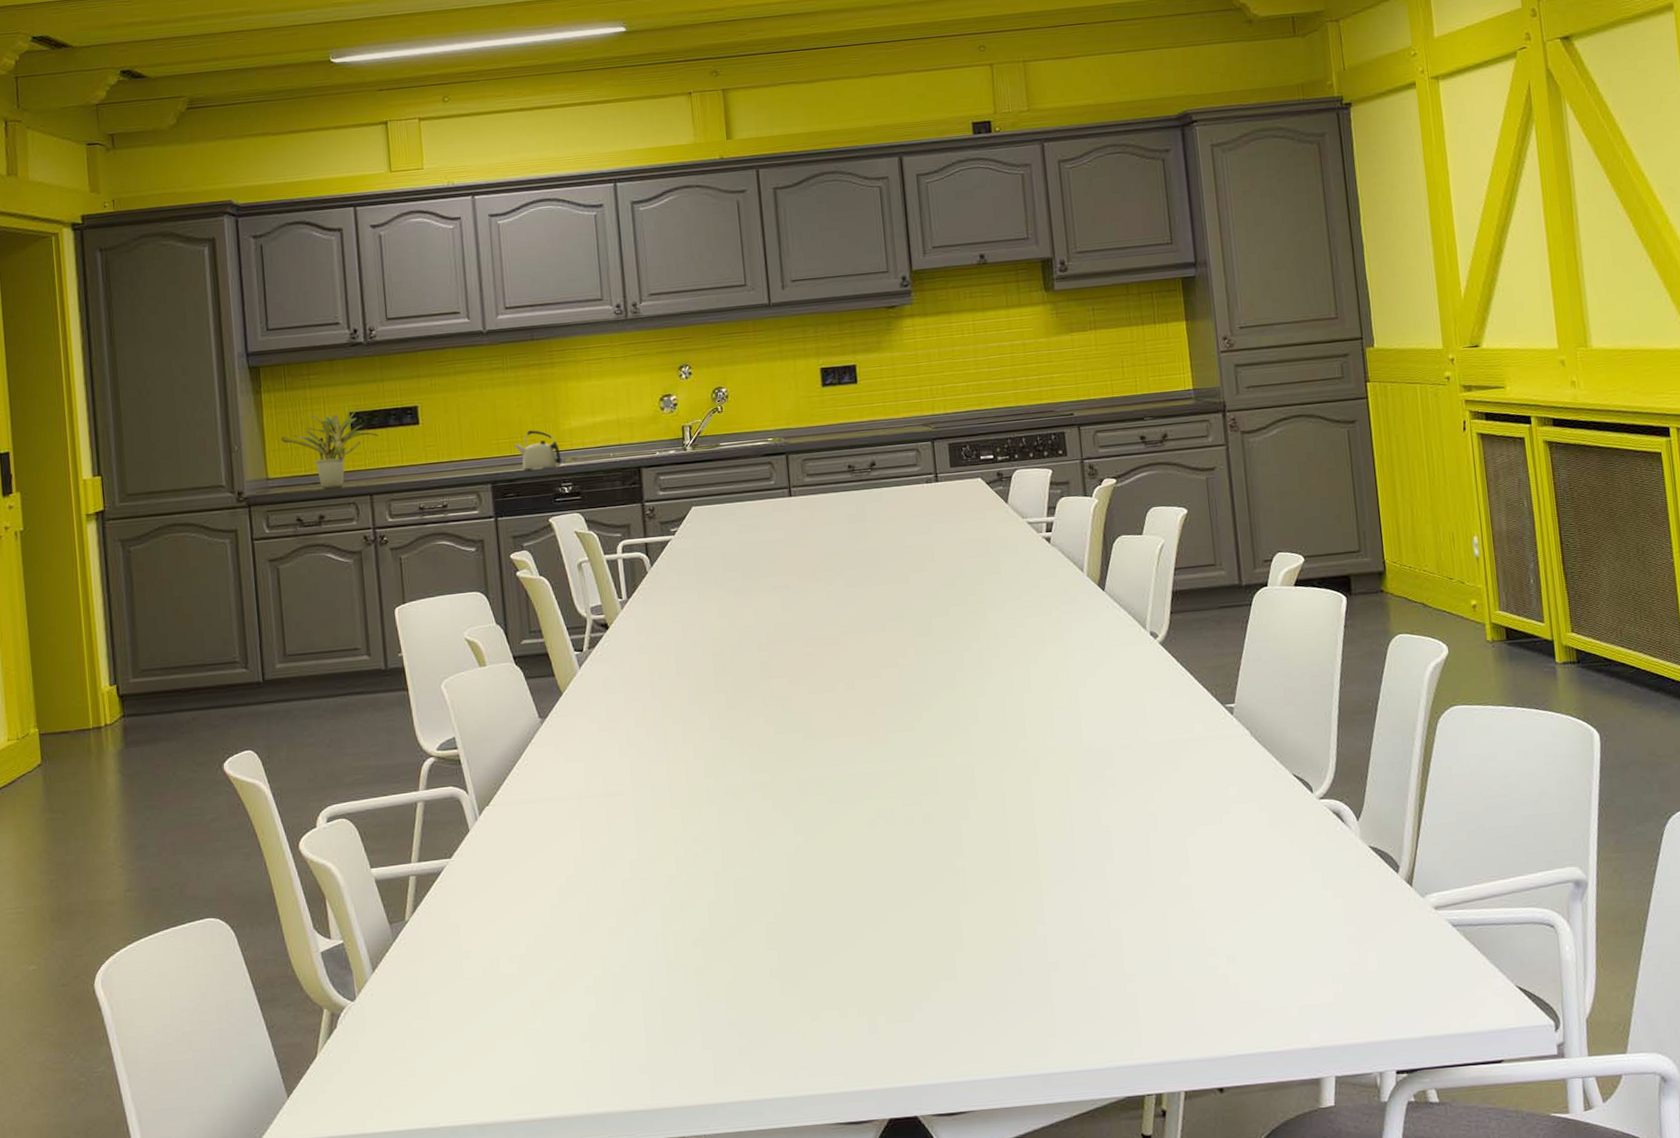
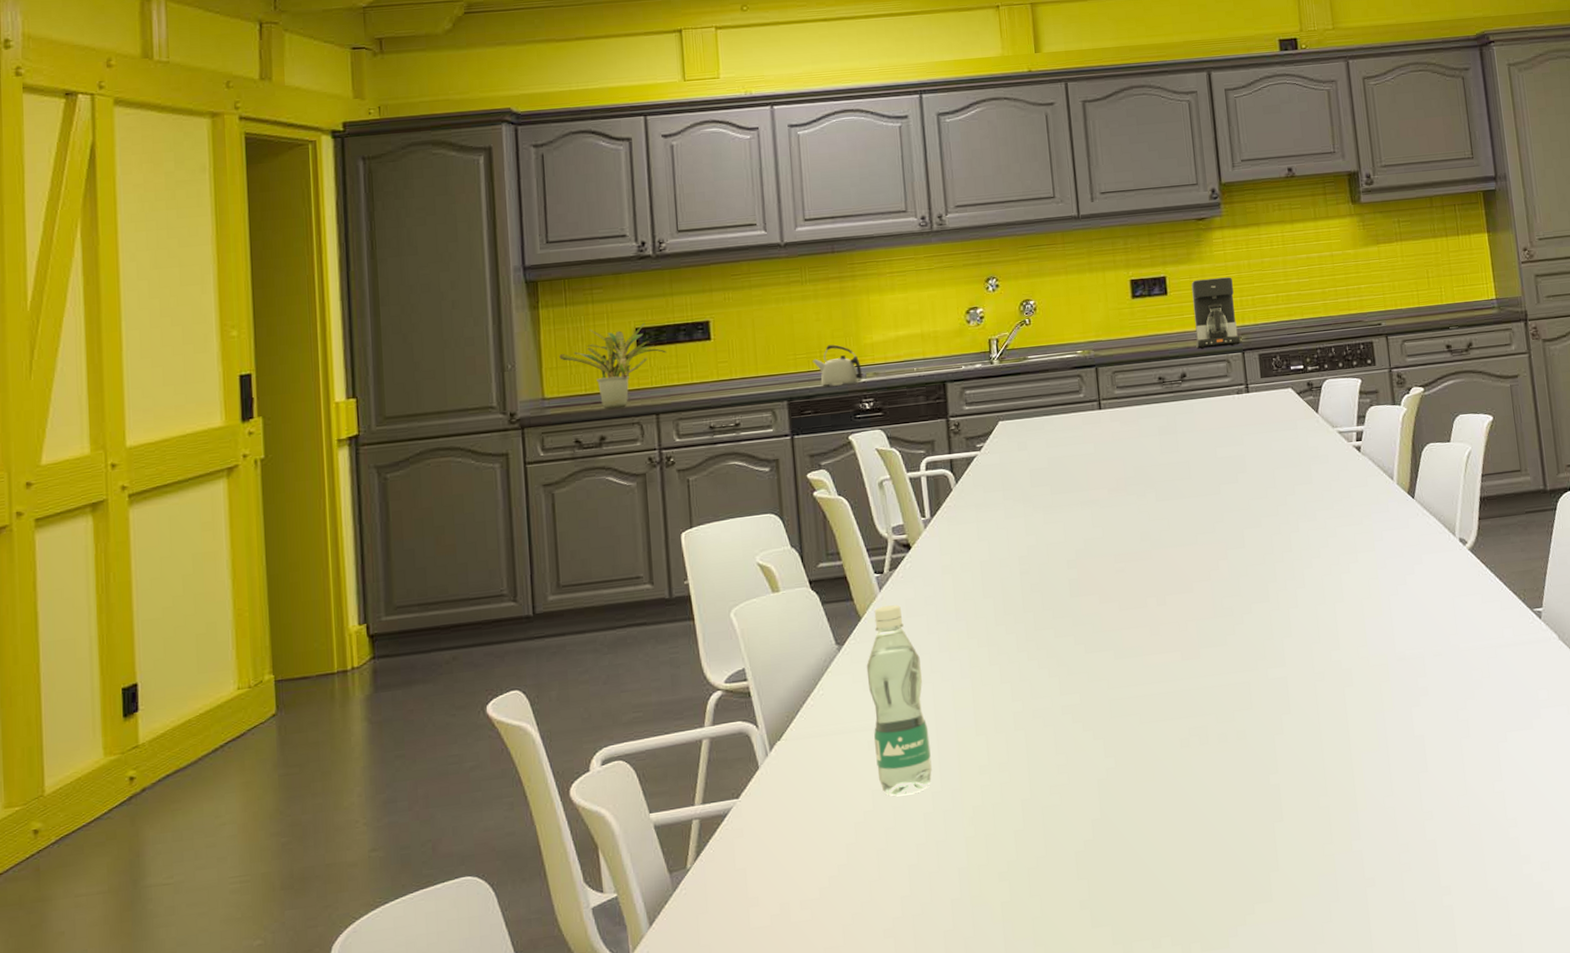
bottle: none [567,682,630,863] -> present [866,605,932,797]
coffee maker: none [881,365,931,439] -> present [1191,277,1241,350]

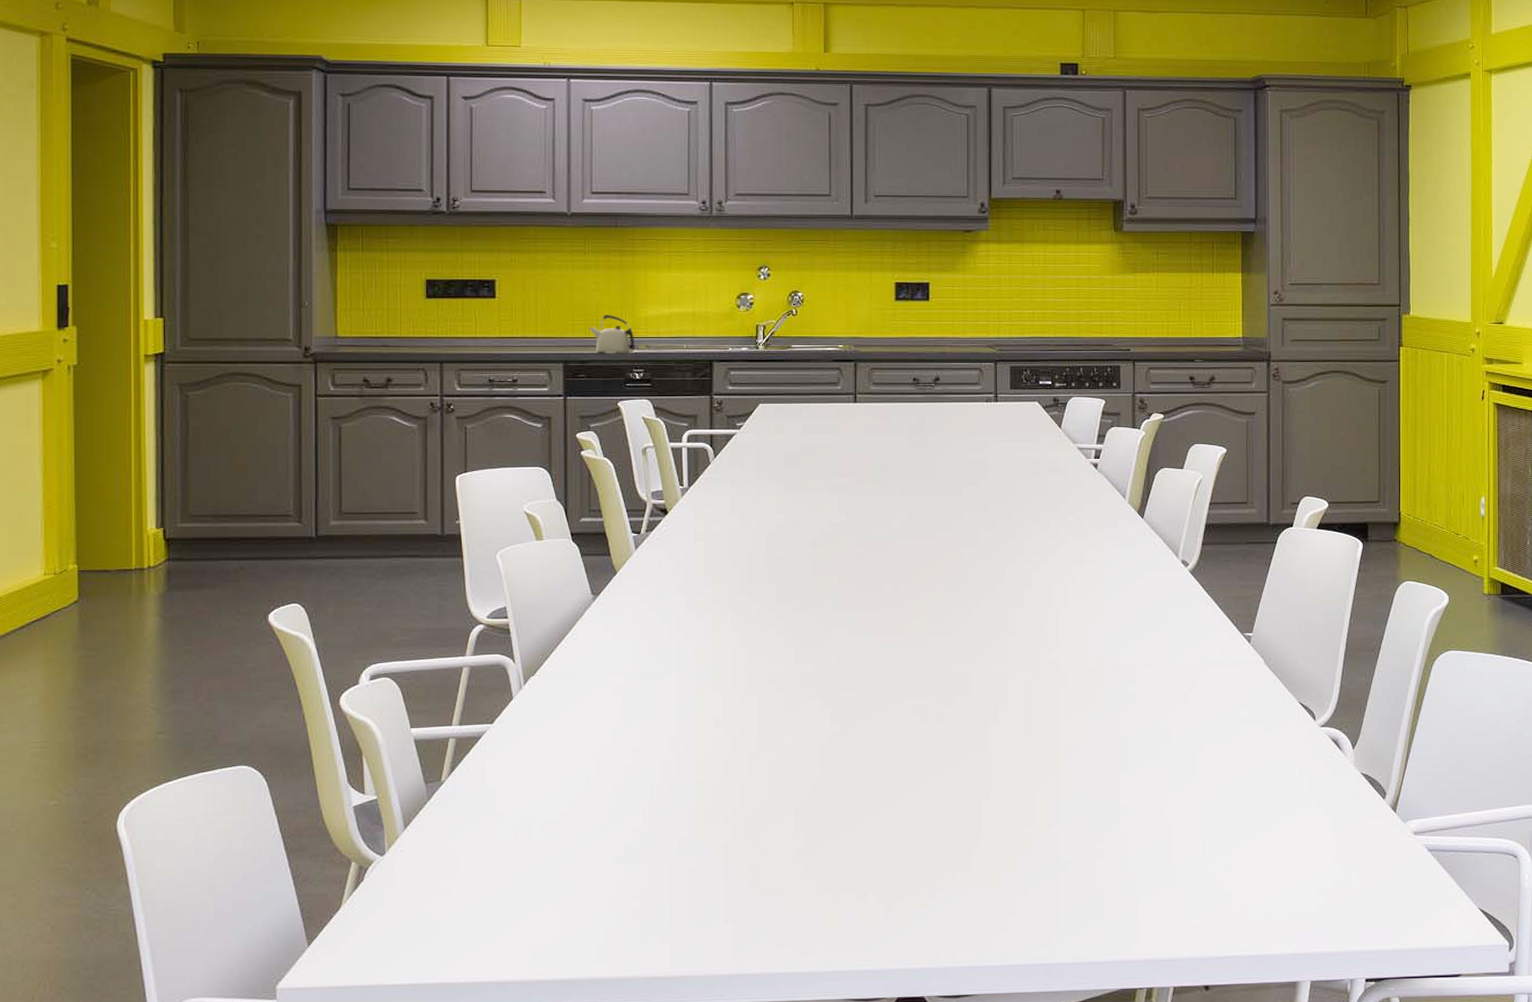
potted plant: present [559,323,666,410] -> none [354,276,453,354]
bottle: present [866,605,932,797] -> none [618,564,671,738]
coffee maker: present [1191,277,1241,350] -> none [952,289,995,356]

